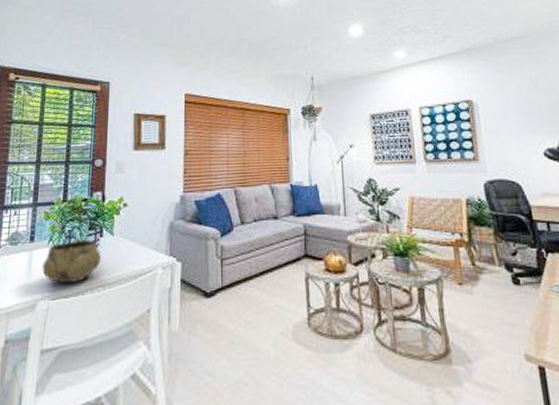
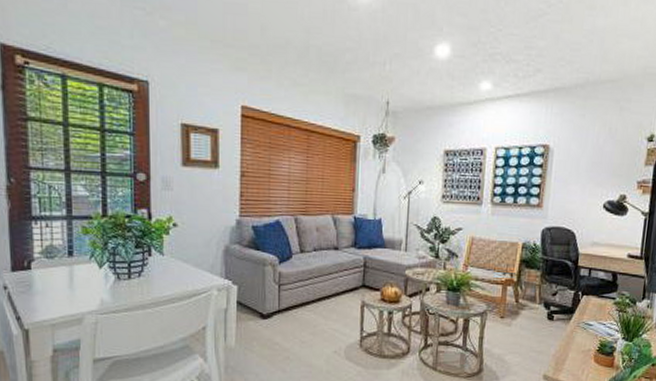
decorative bowl: present [42,239,101,284] -> none [86,257,151,300]

